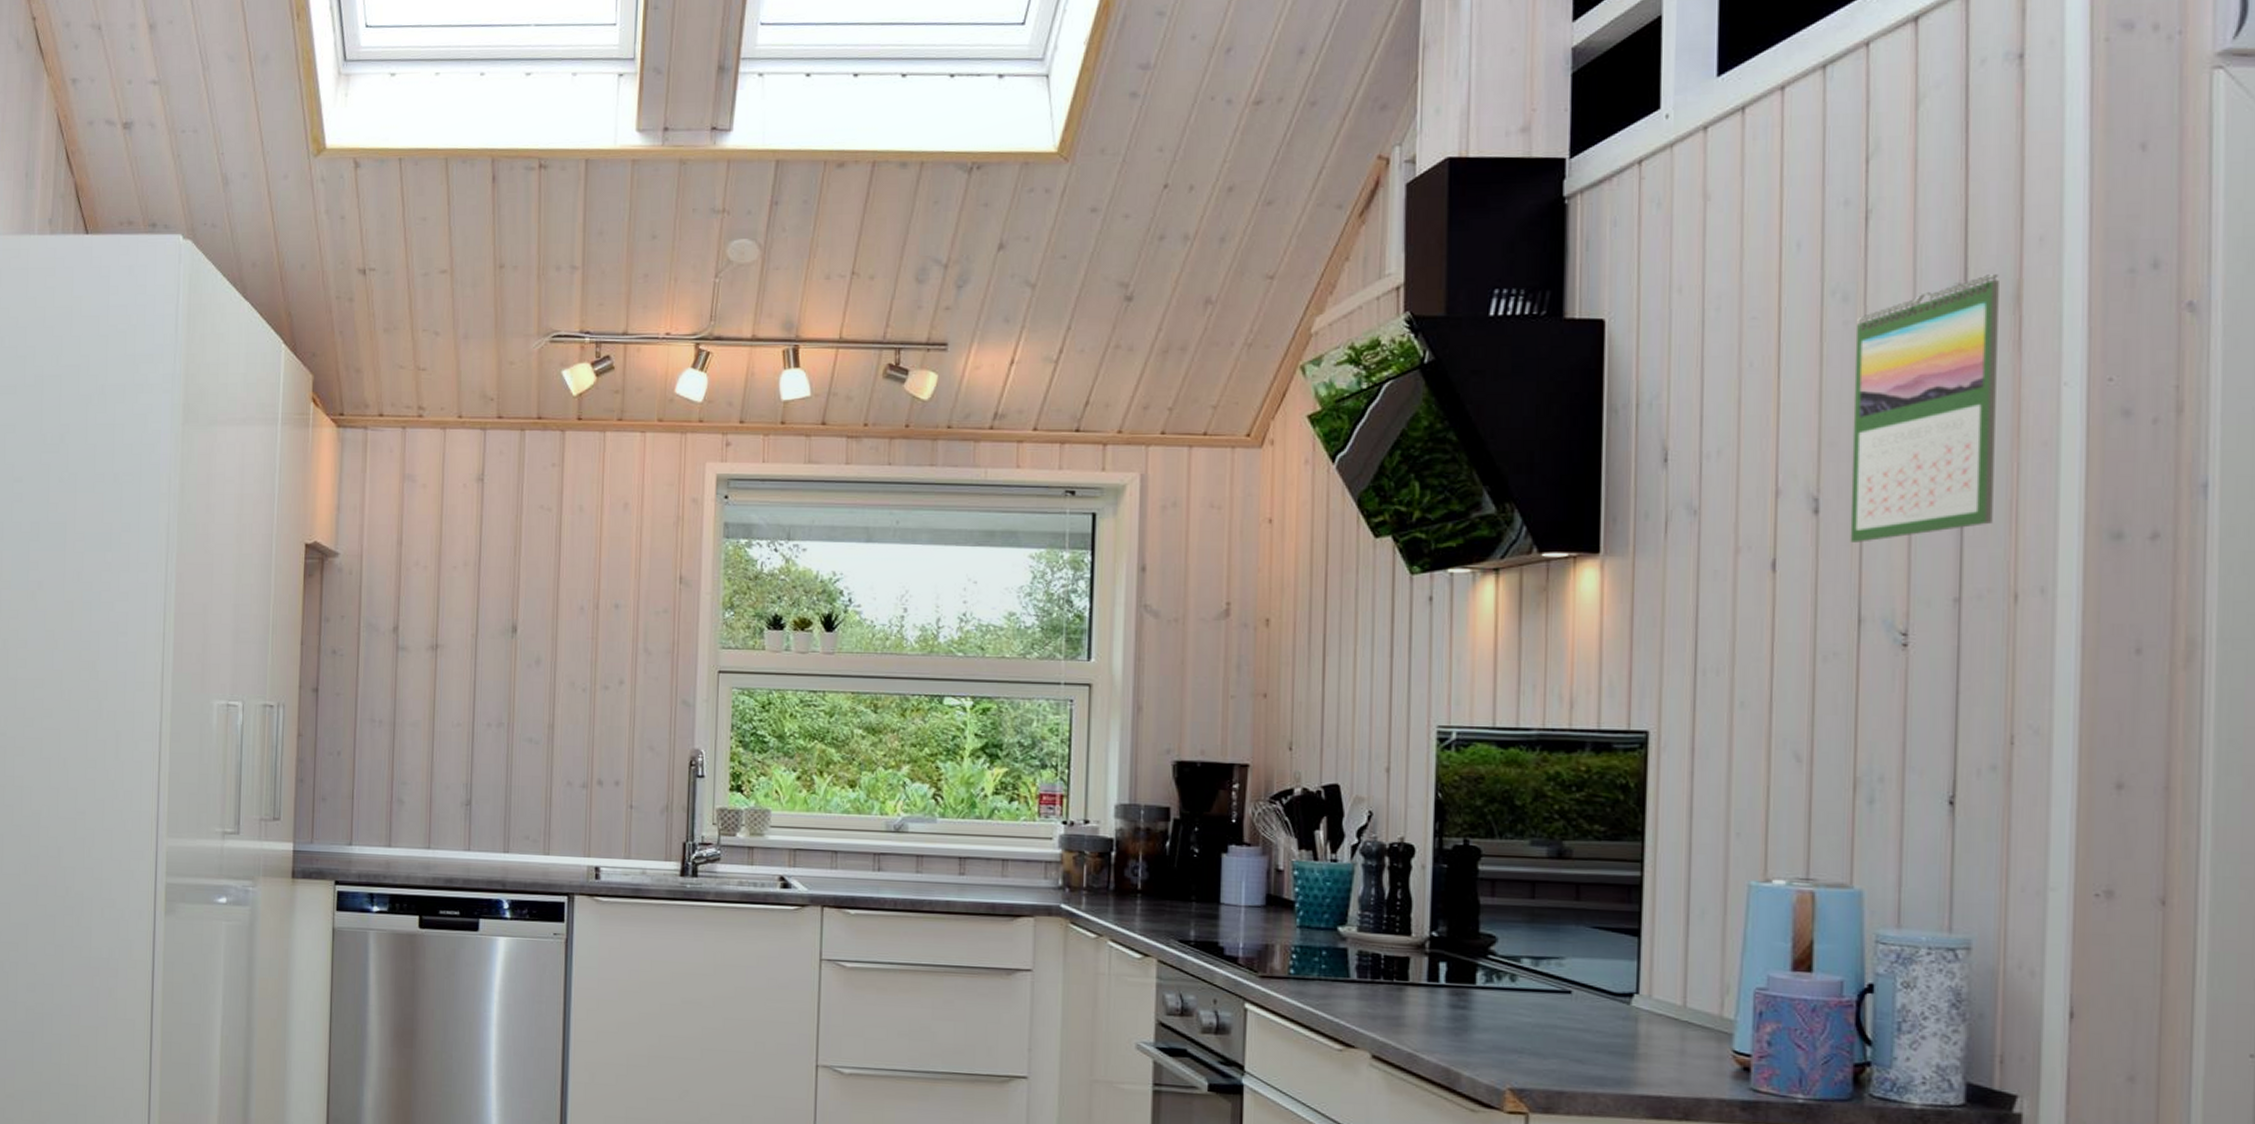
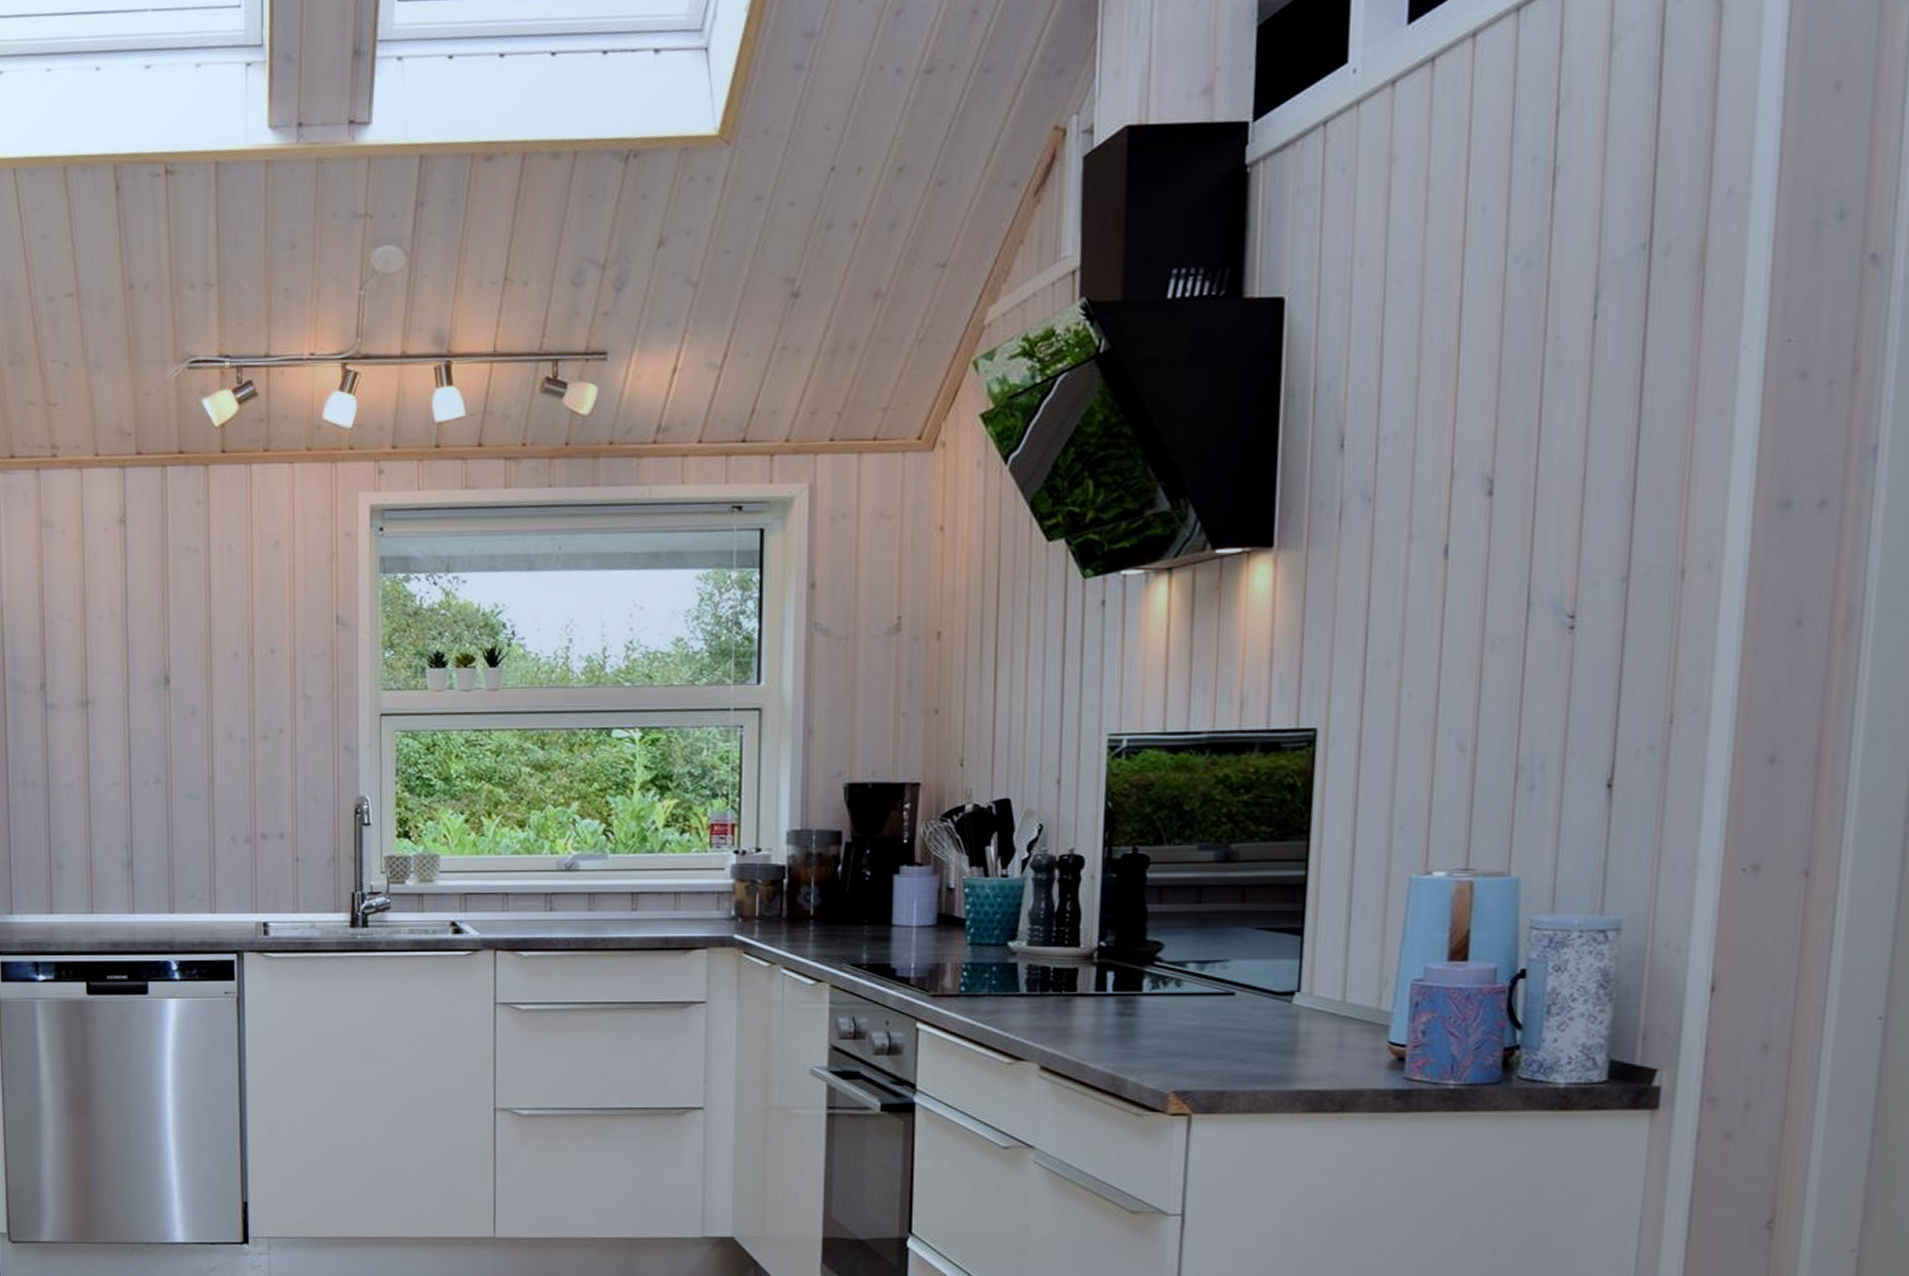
calendar: present [1850,274,1999,543] -> none [1522,232,1685,524]

